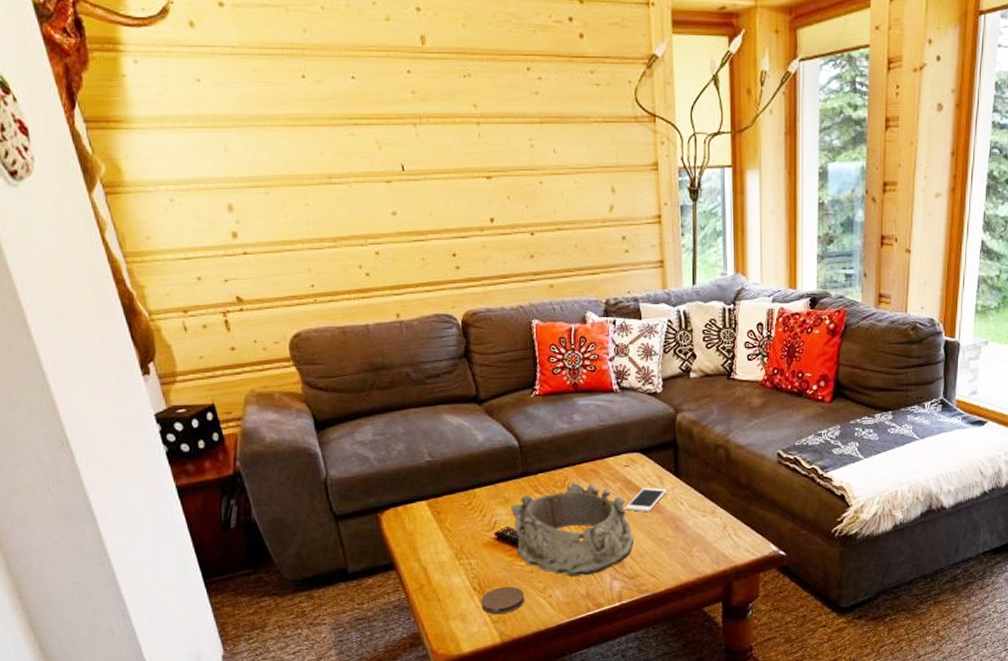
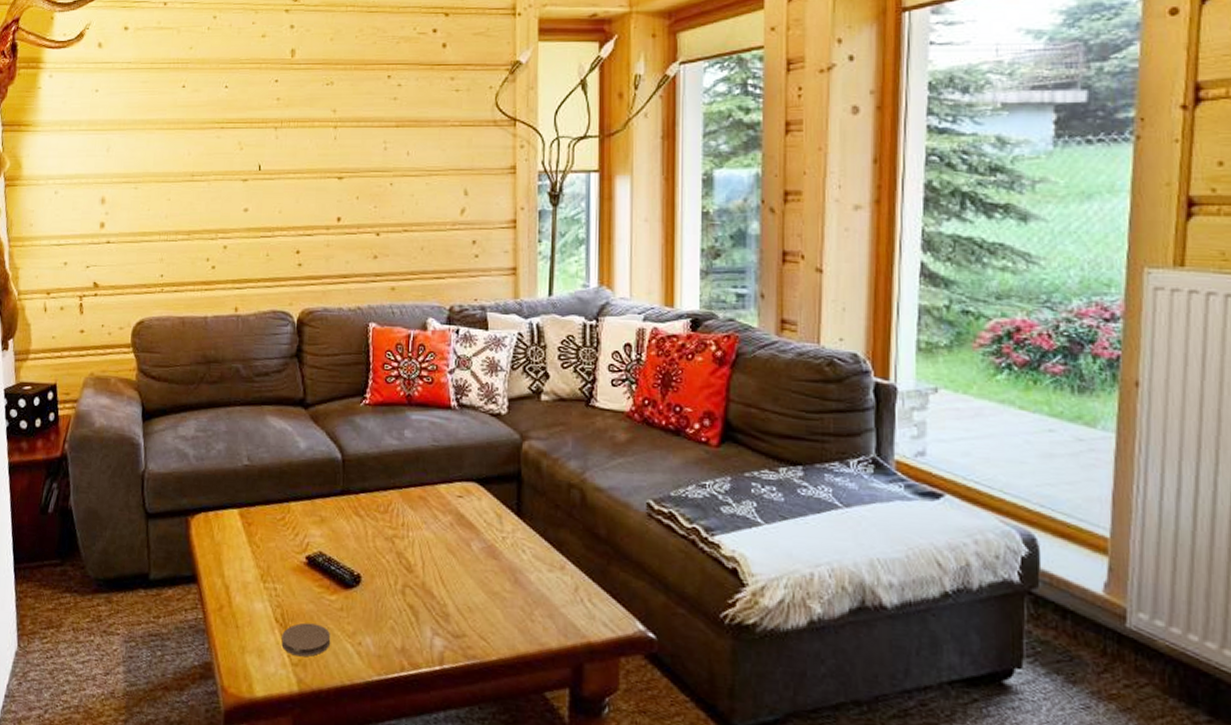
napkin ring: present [511,482,634,577] -> none [326,508,462,625]
cell phone: present [625,487,667,512] -> none [455,525,506,556]

